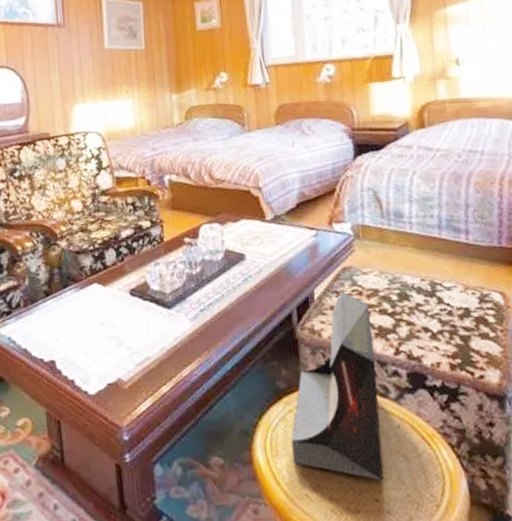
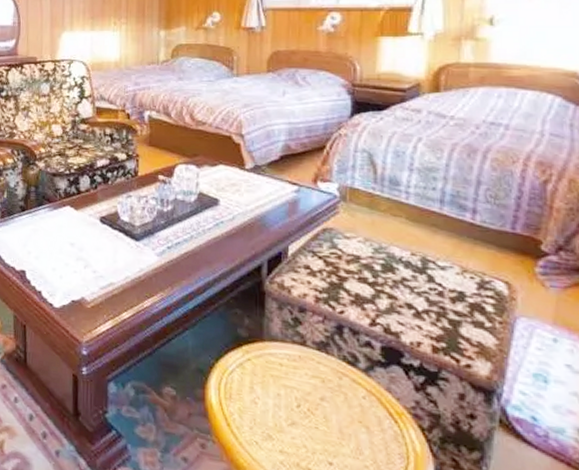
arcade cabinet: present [291,291,384,480] -> none [247,252,348,446]

